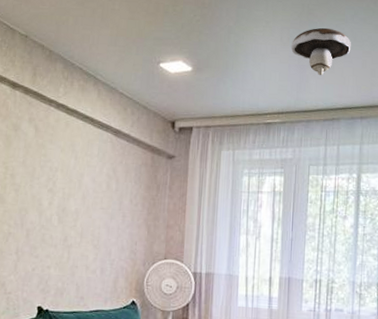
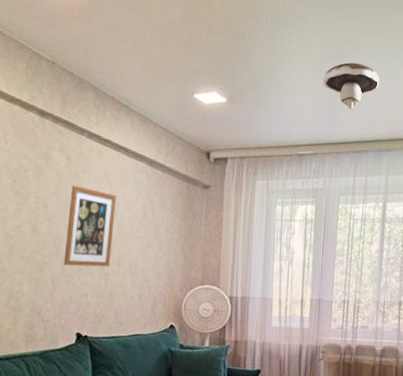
wall art: none [27,155,81,239] -> present [63,185,116,267]

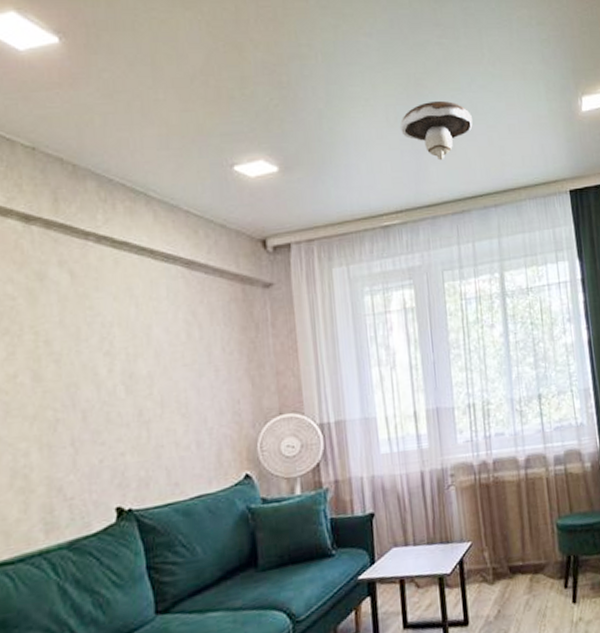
wall art: present [63,185,116,267] -> none [81,308,151,419]

